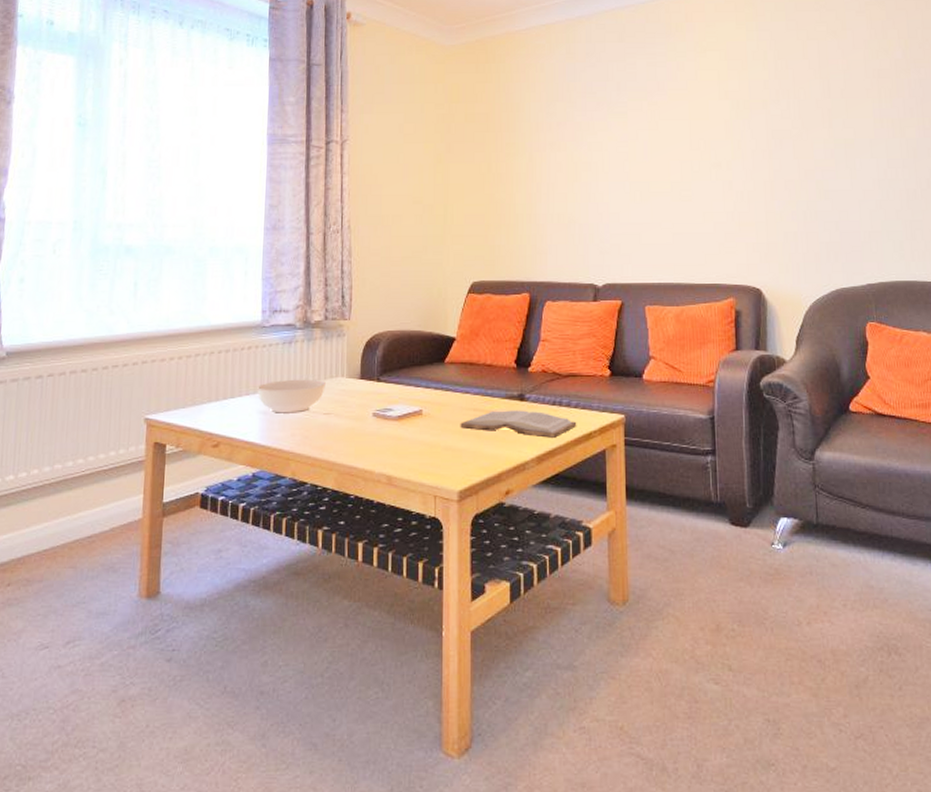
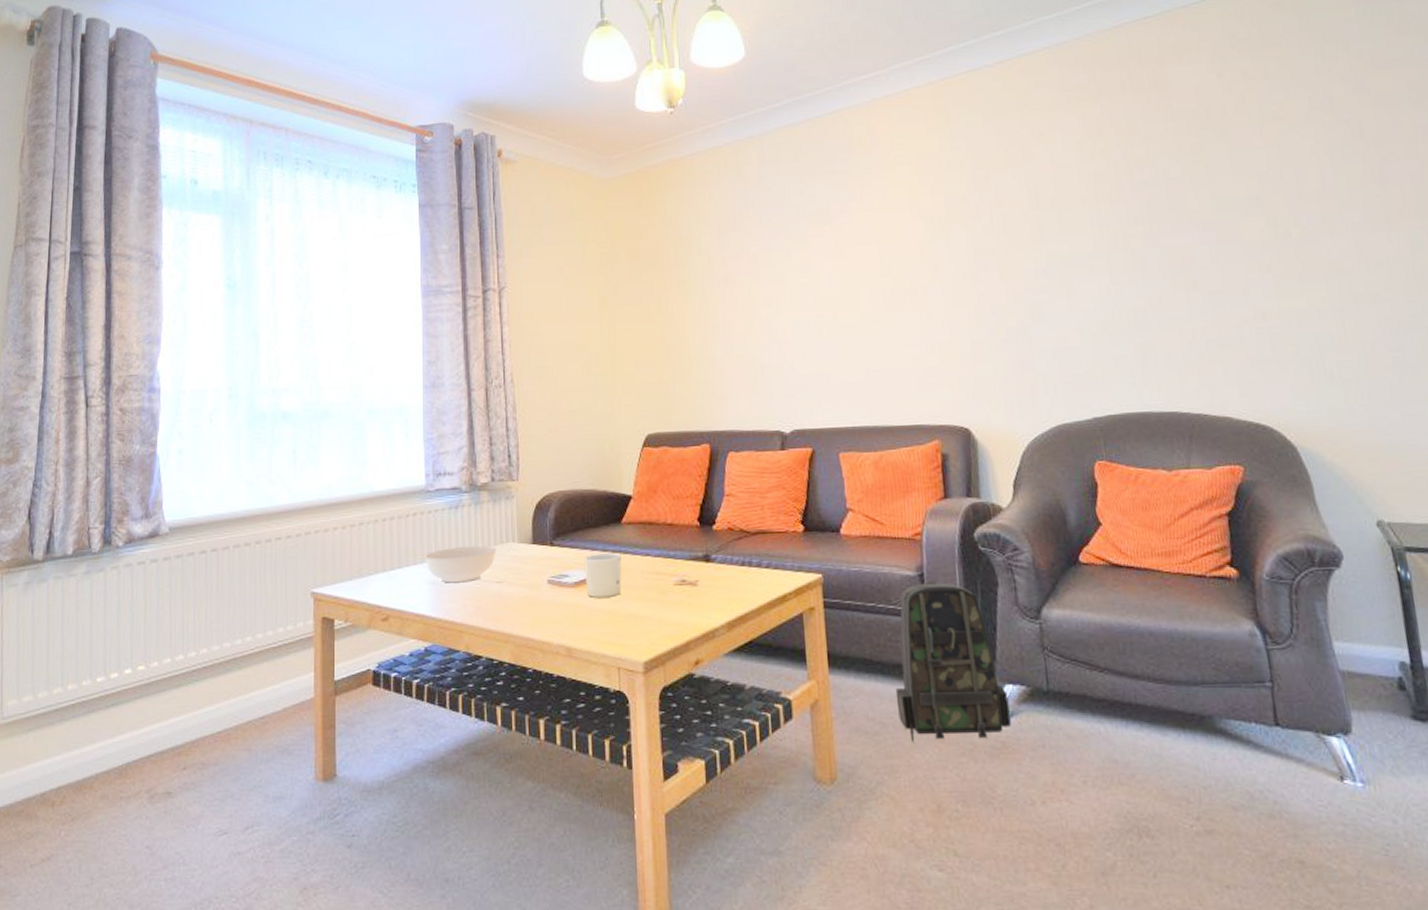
mug: none [408,390,443,432] -> present [584,553,622,599]
book: present [460,410,577,438] -> none [641,572,770,602]
backpack: none [684,424,784,568] -> present [895,581,1011,742]

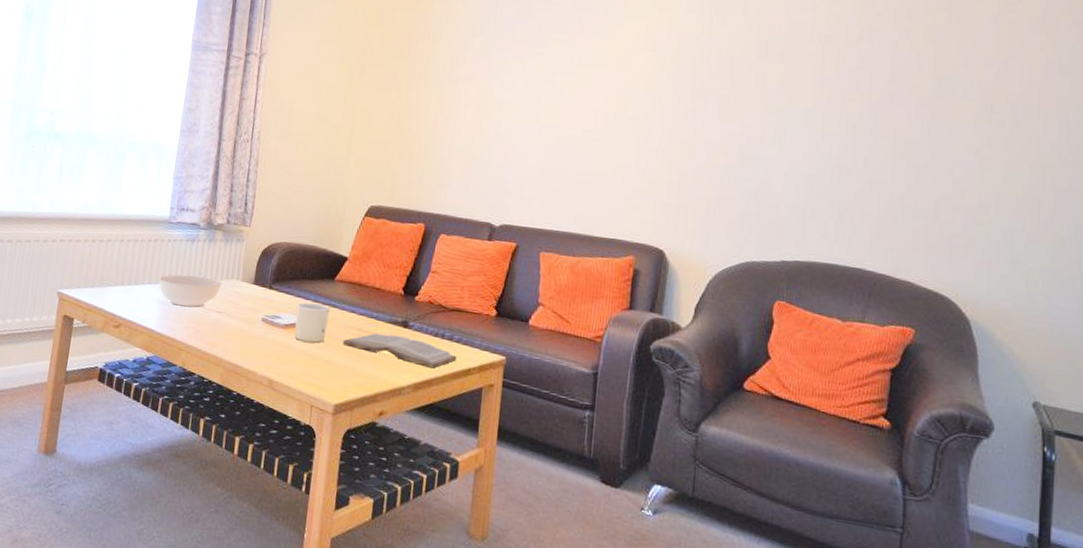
book: none [641,572,770,602] -> present [342,333,457,369]
backpack: present [895,581,1011,742] -> none [552,380,655,528]

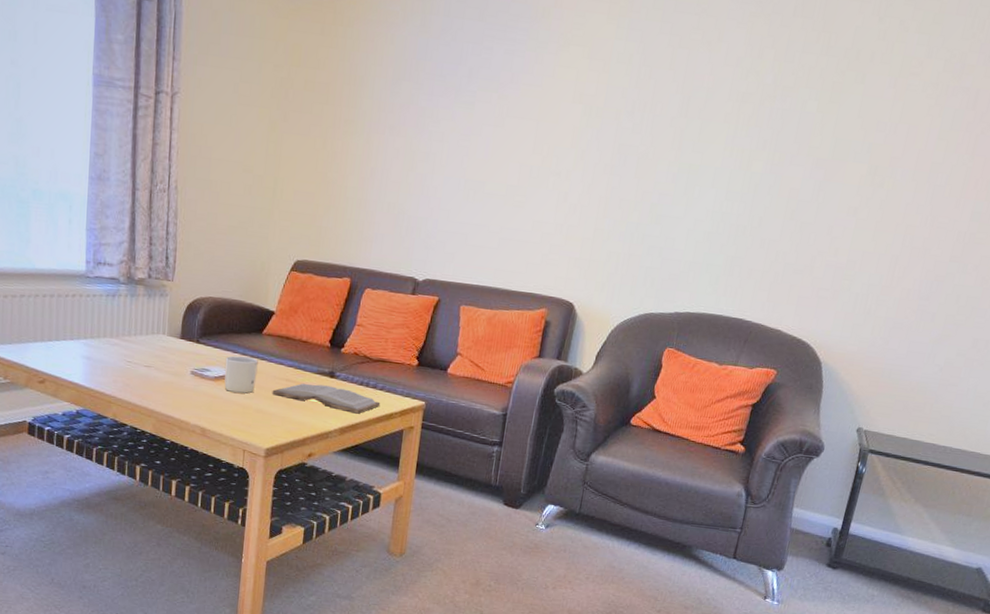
bowl: present [158,274,222,308] -> none [80,330,147,362]

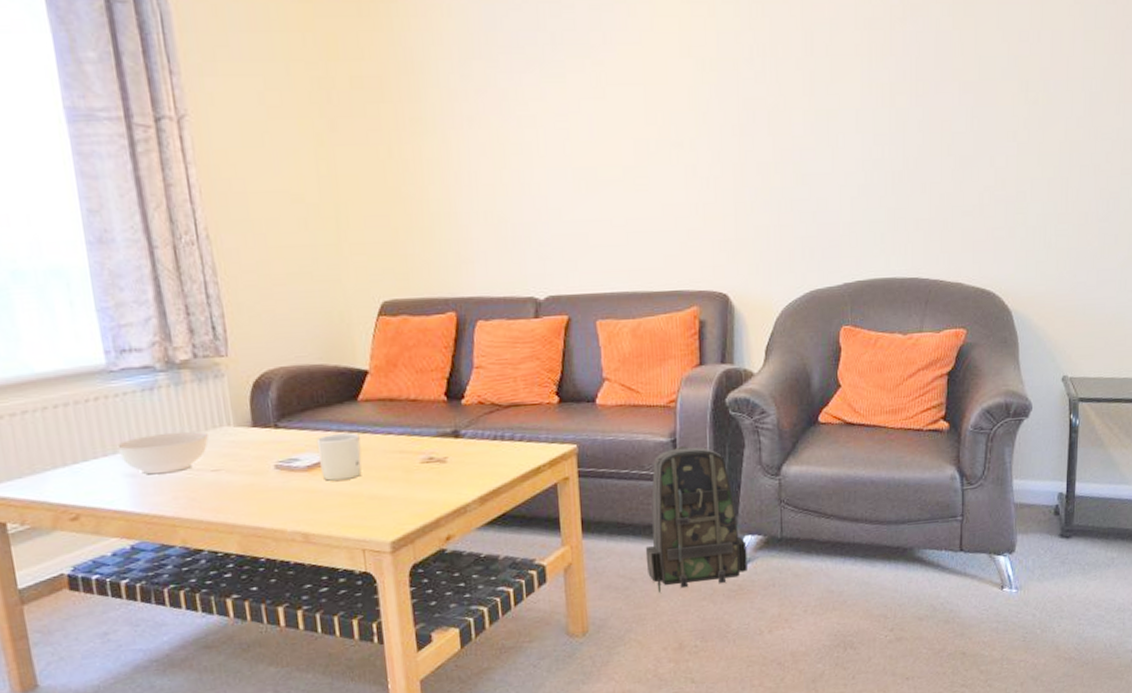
bowl: none [80,330,147,362] -> present [116,431,209,475]
book: present [272,383,381,414] -> none [384,448,523,476]
backpack: none [462,420,549,539] -> present [645,446,747,593]

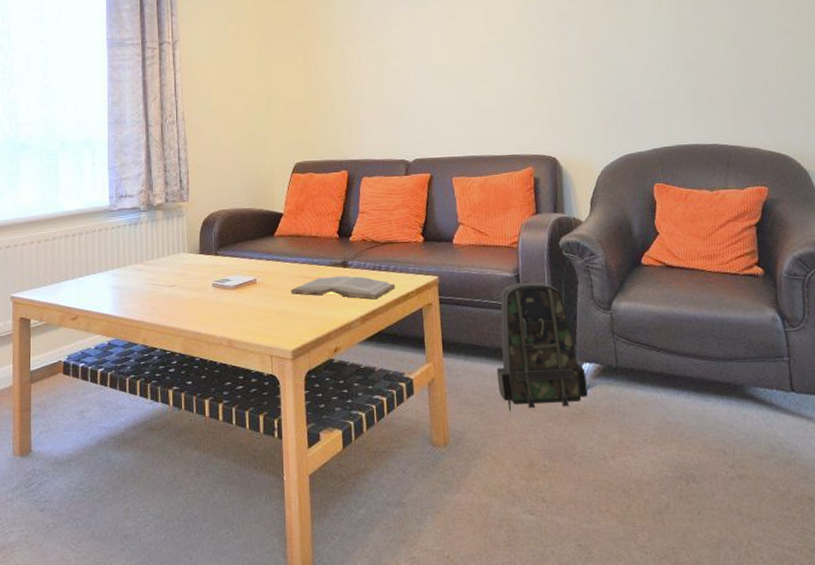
bowl: present [116,431,209,475] -> none [108,255,169,288]
mug: present [316,433,363,482] -> none [243,261,275,299]
book: none [384,448,523,476] -> present [290,276,396,300]

